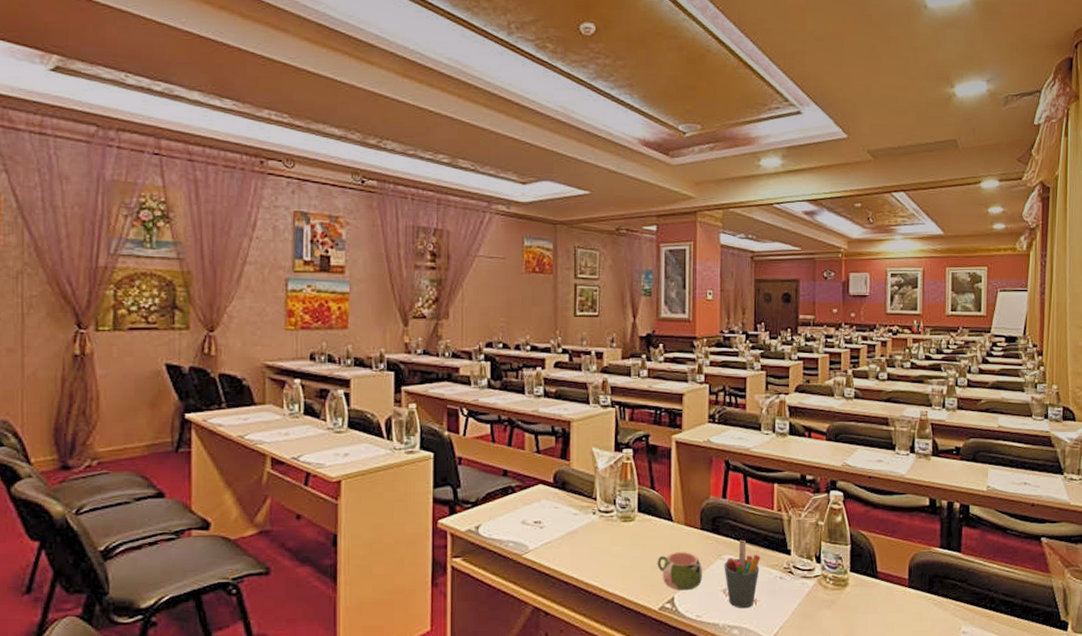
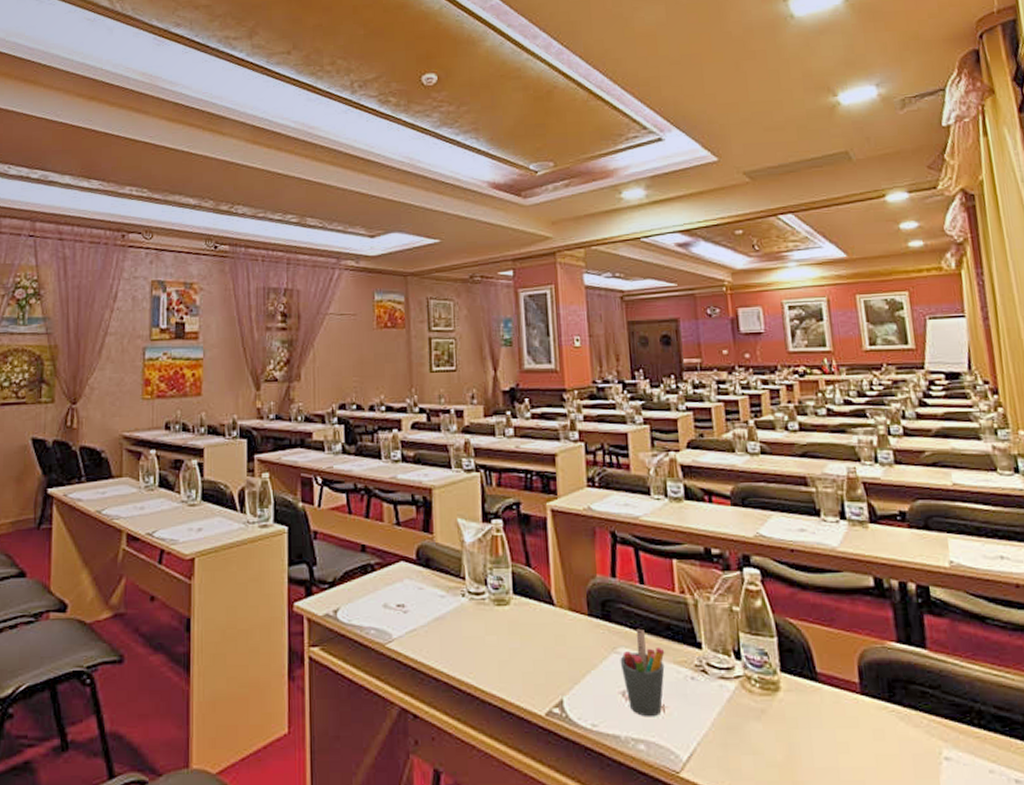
mug: present [657,552,703,591] -> none [539,643,596,692]

